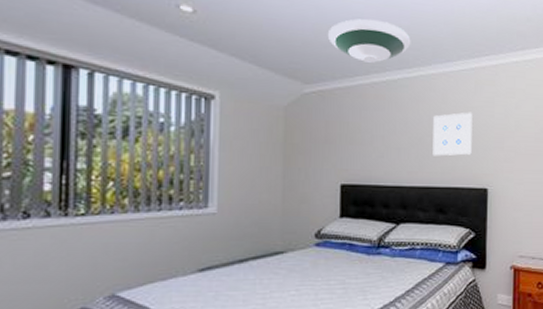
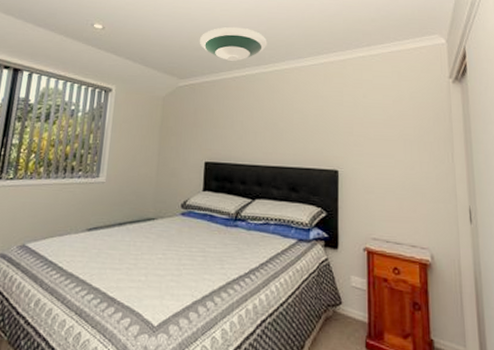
wall art: present [432,112,472,156] -> none [286,100,322,140]

